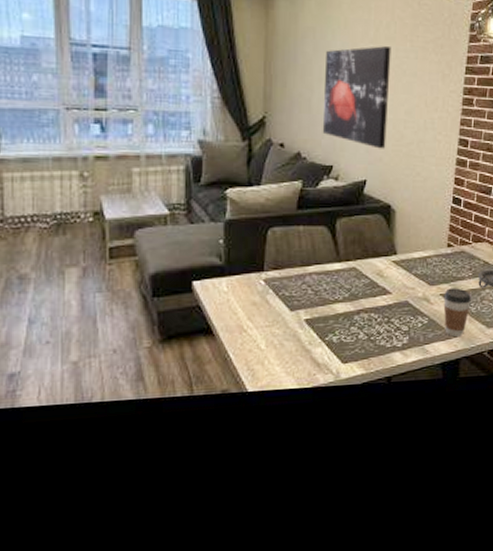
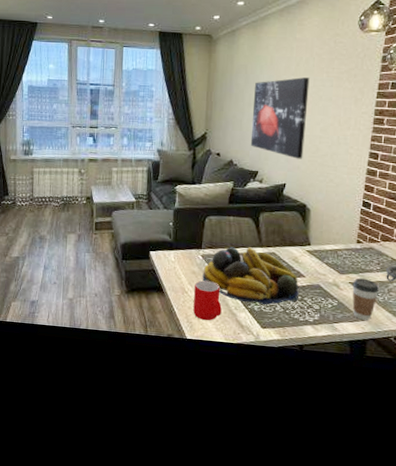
mug: none [255,312,292,365] -> present [193,280,222,321]
fruit bowl: none [266,263,385,333] -> present [202,247,299,305]

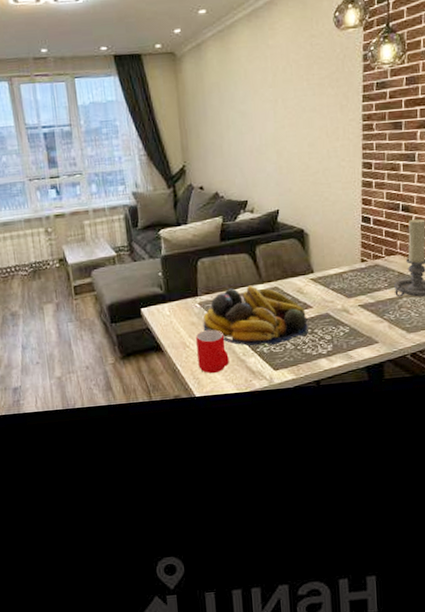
wall art: present [250,77,310,159] -> none [231,88,294,181]
coffee cup: present [352,278,379,320] -> none [362,298,389,343]

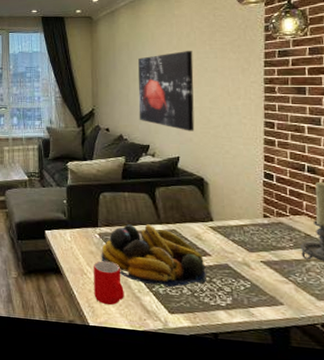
wall art: none [231,88,294,181] -> present [138,51,195,131]

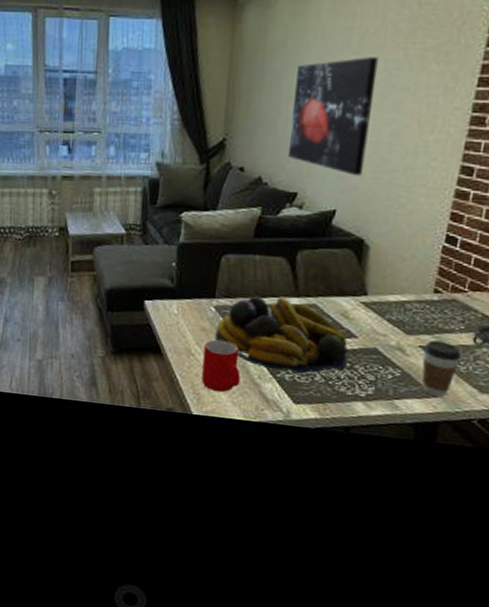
coffee cup: none [265,256,295,305] -> present [421,340,461,397]

